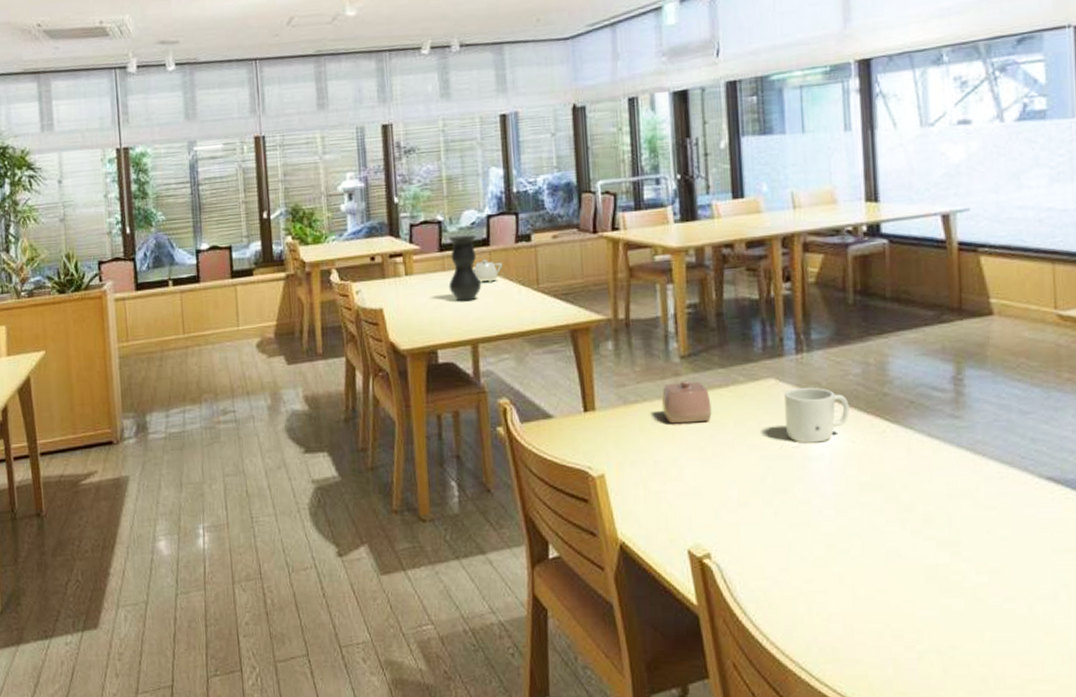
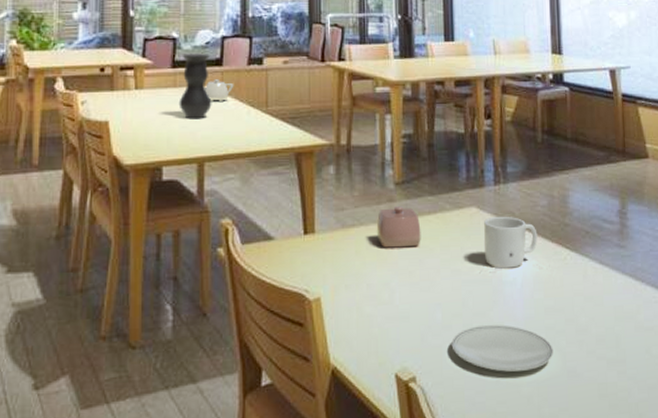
plate: none [749,501,870,551] -> present [451,324,554,372]

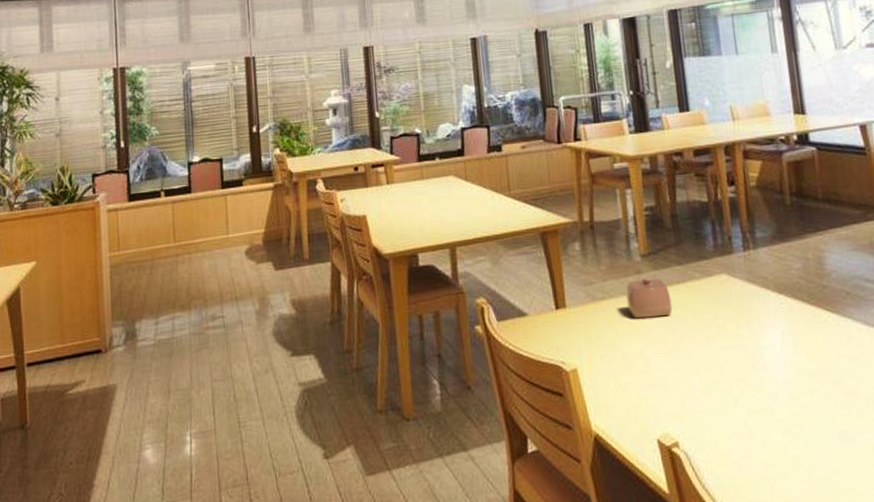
vase: present [178,53,212,119] -> none [426,146,458,208]
teapot: present [205,79,234,101] -> none [450,169,477,190]
plate: present [451,324,554,372] -> none [712,389,821,436]
mug: present [483,216,538,269] -> none [736,281,795,334]

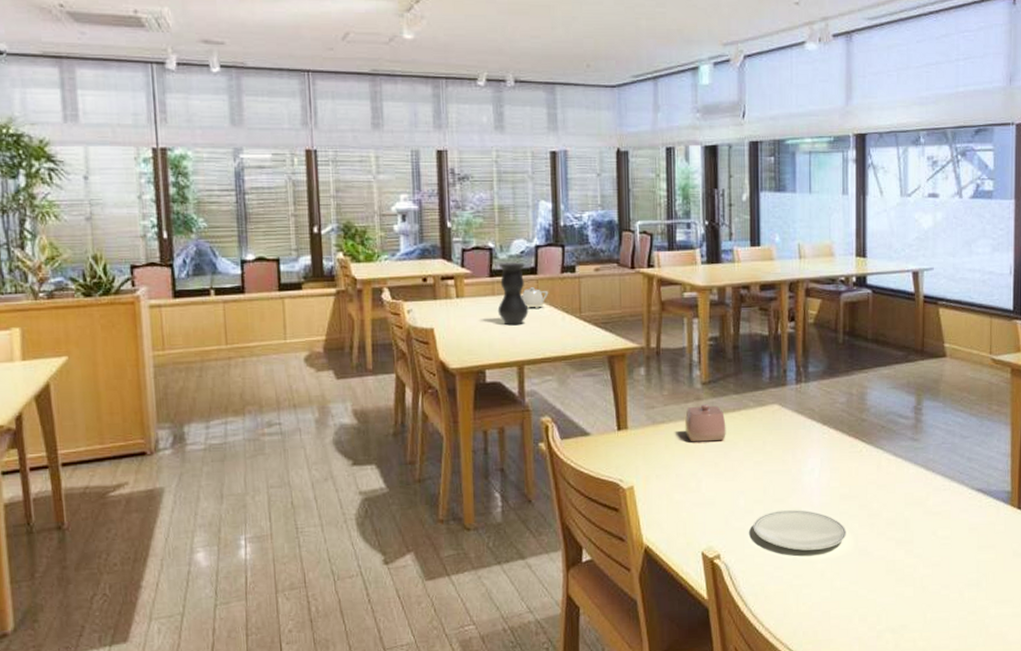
vase: none [426,146,458,208] -> present [497,263,529,326]
teapot: none [450,169,477,190] -> present [522,287,549,308]
plate: none [712,389,821,436] -> present [753,509,847,551]

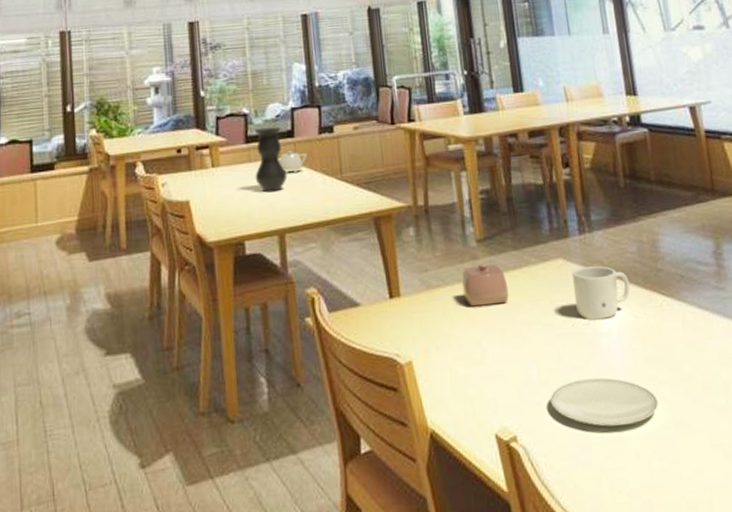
mug: none [784,412,836,460] -> present [572,265,631,320]

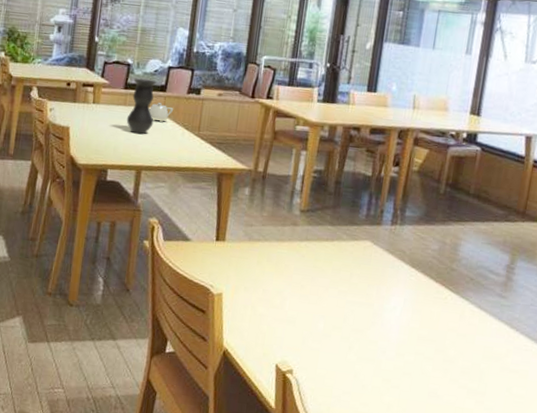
sugar bowl: present [461,263,509,307] -> none [277,230,318,266]
plate: present [550,377,659,427] -> none [328,339,420,385]
mug: present [572,265,631,320] -> none [370,252,424,299]

